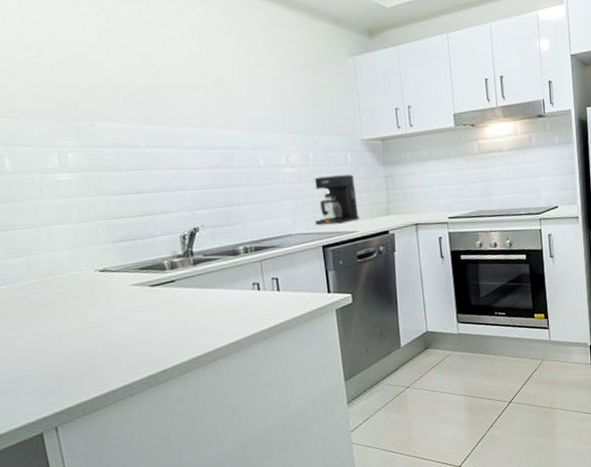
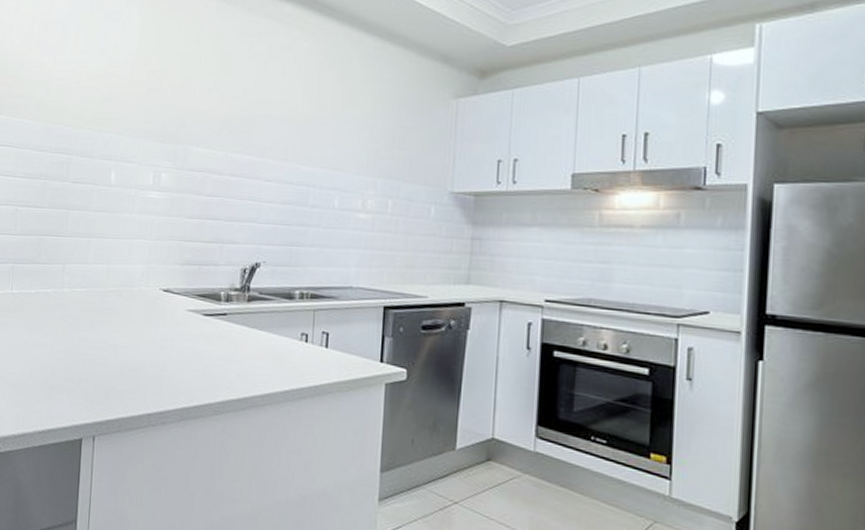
coffee maker: present [313,174,360,226] -> none [381,228,434,285]

